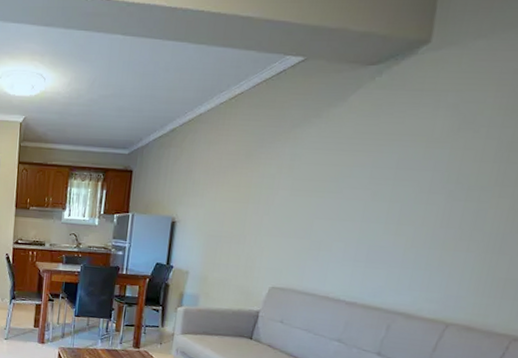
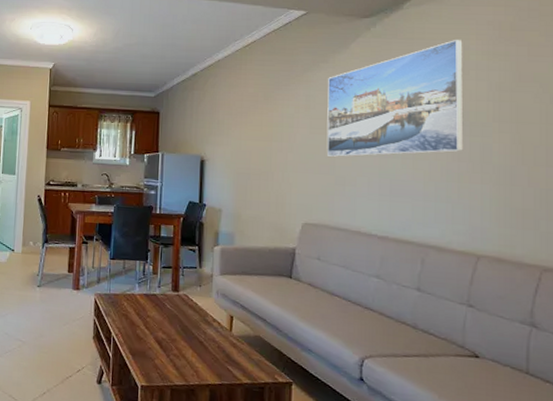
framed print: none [305,90,480,221] -> present [326,39,464,157]

